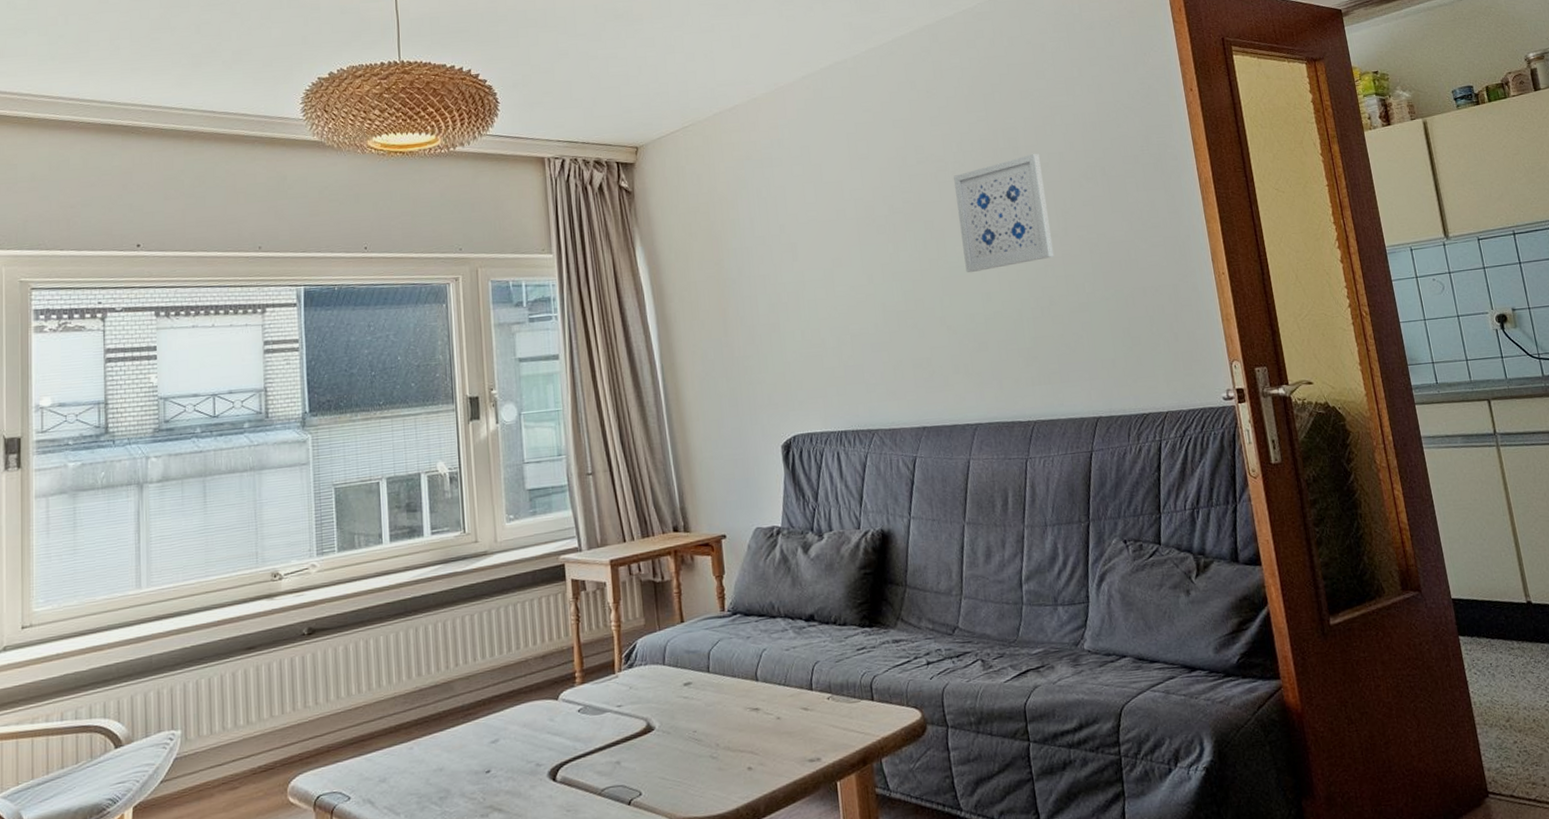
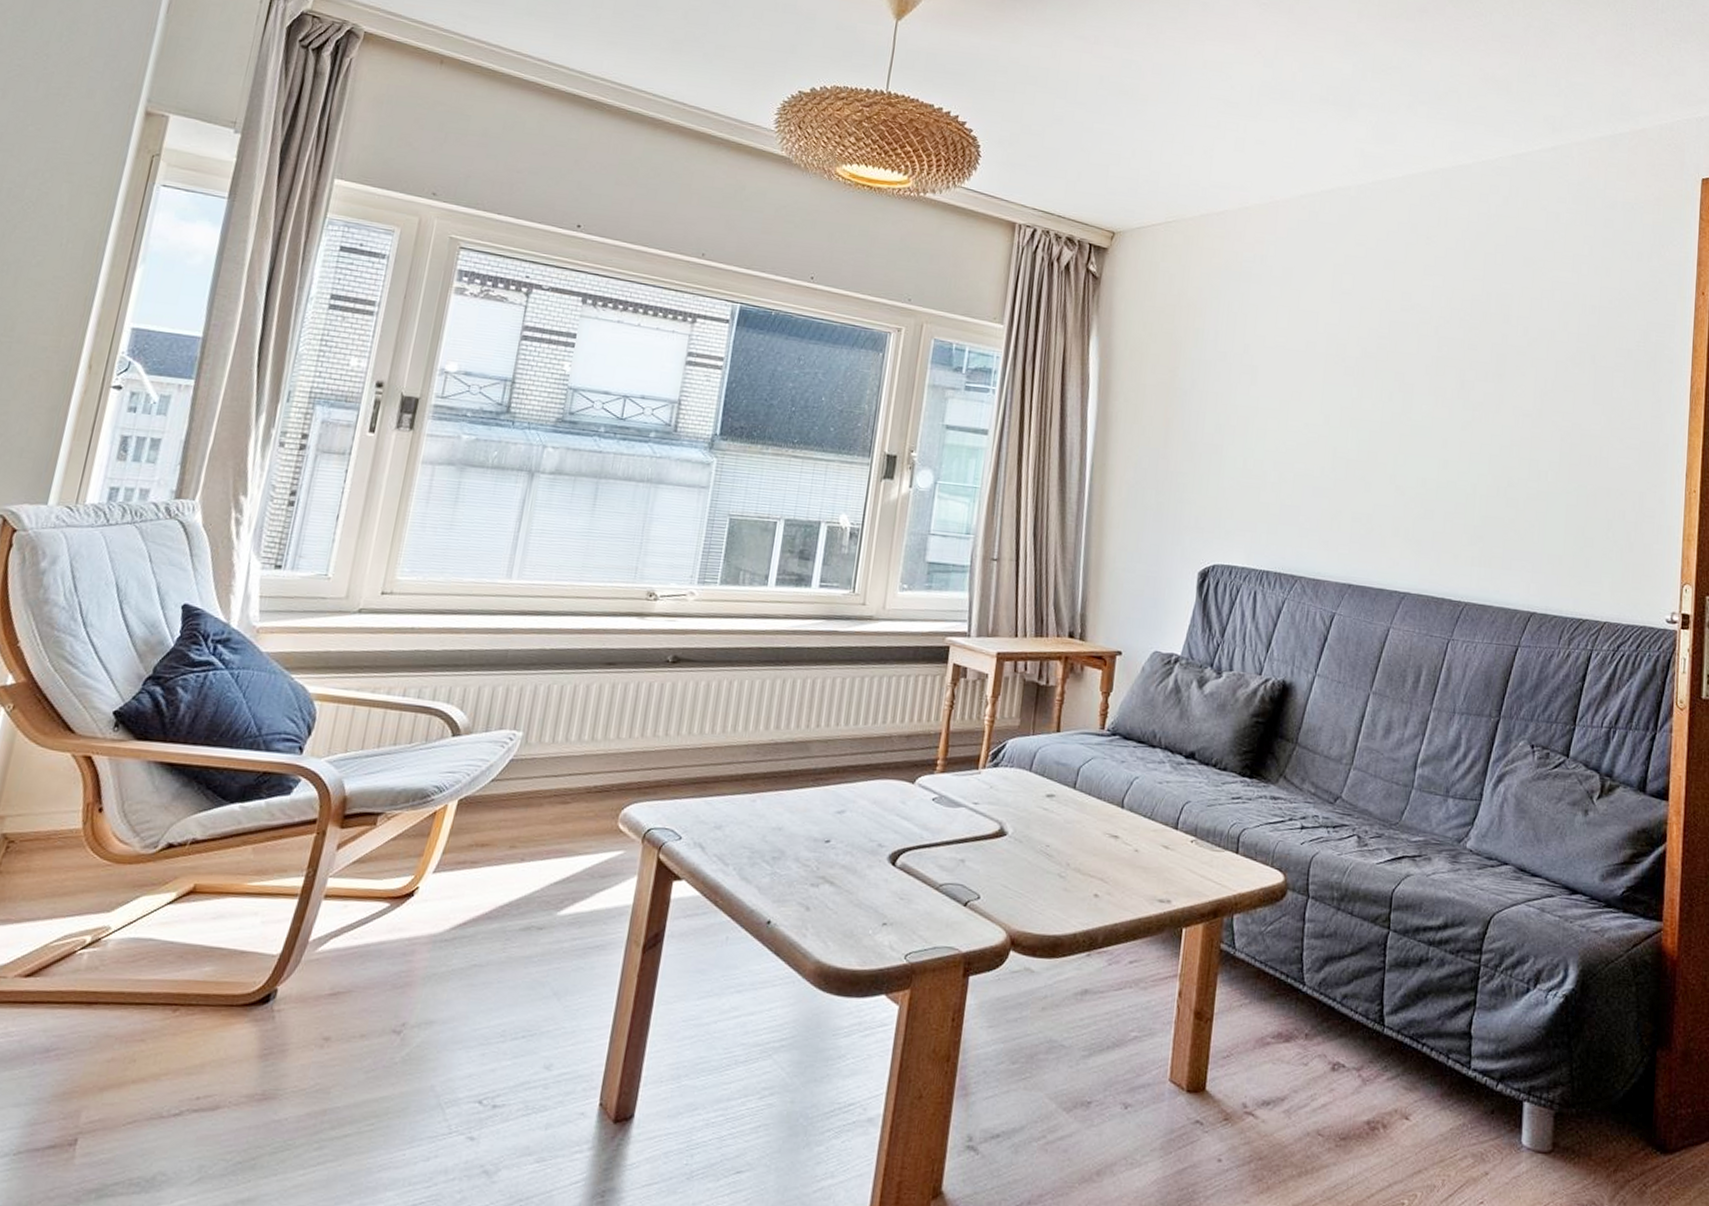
wall art: present [954,153,1054,273] -> none [1428,325,1530,438]

